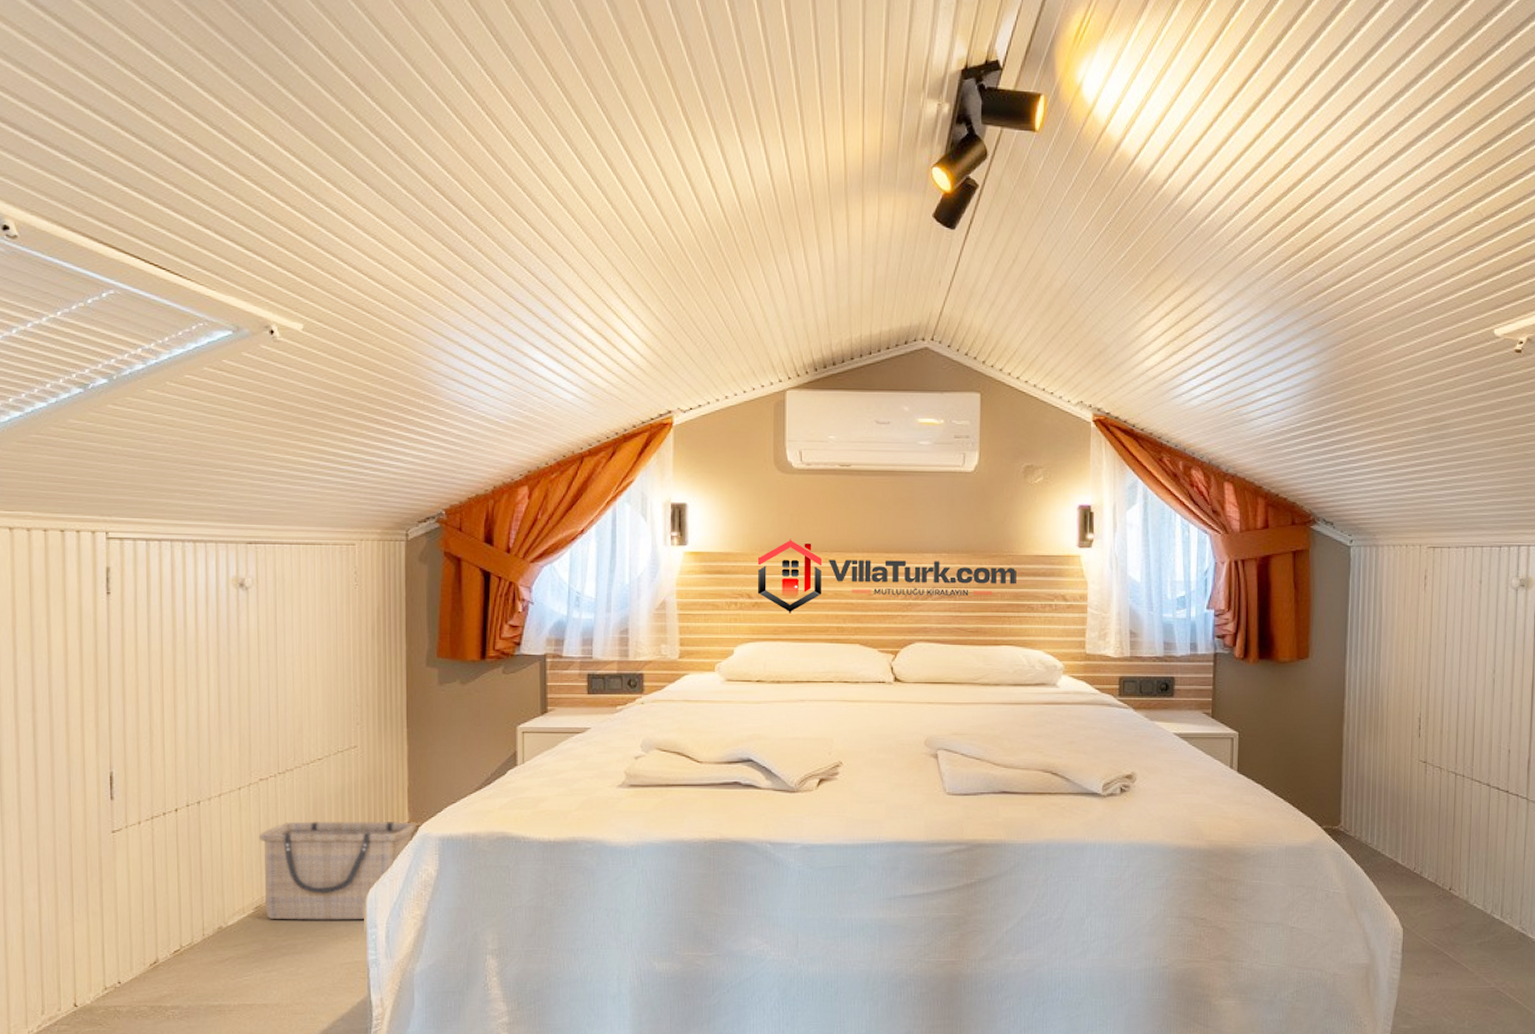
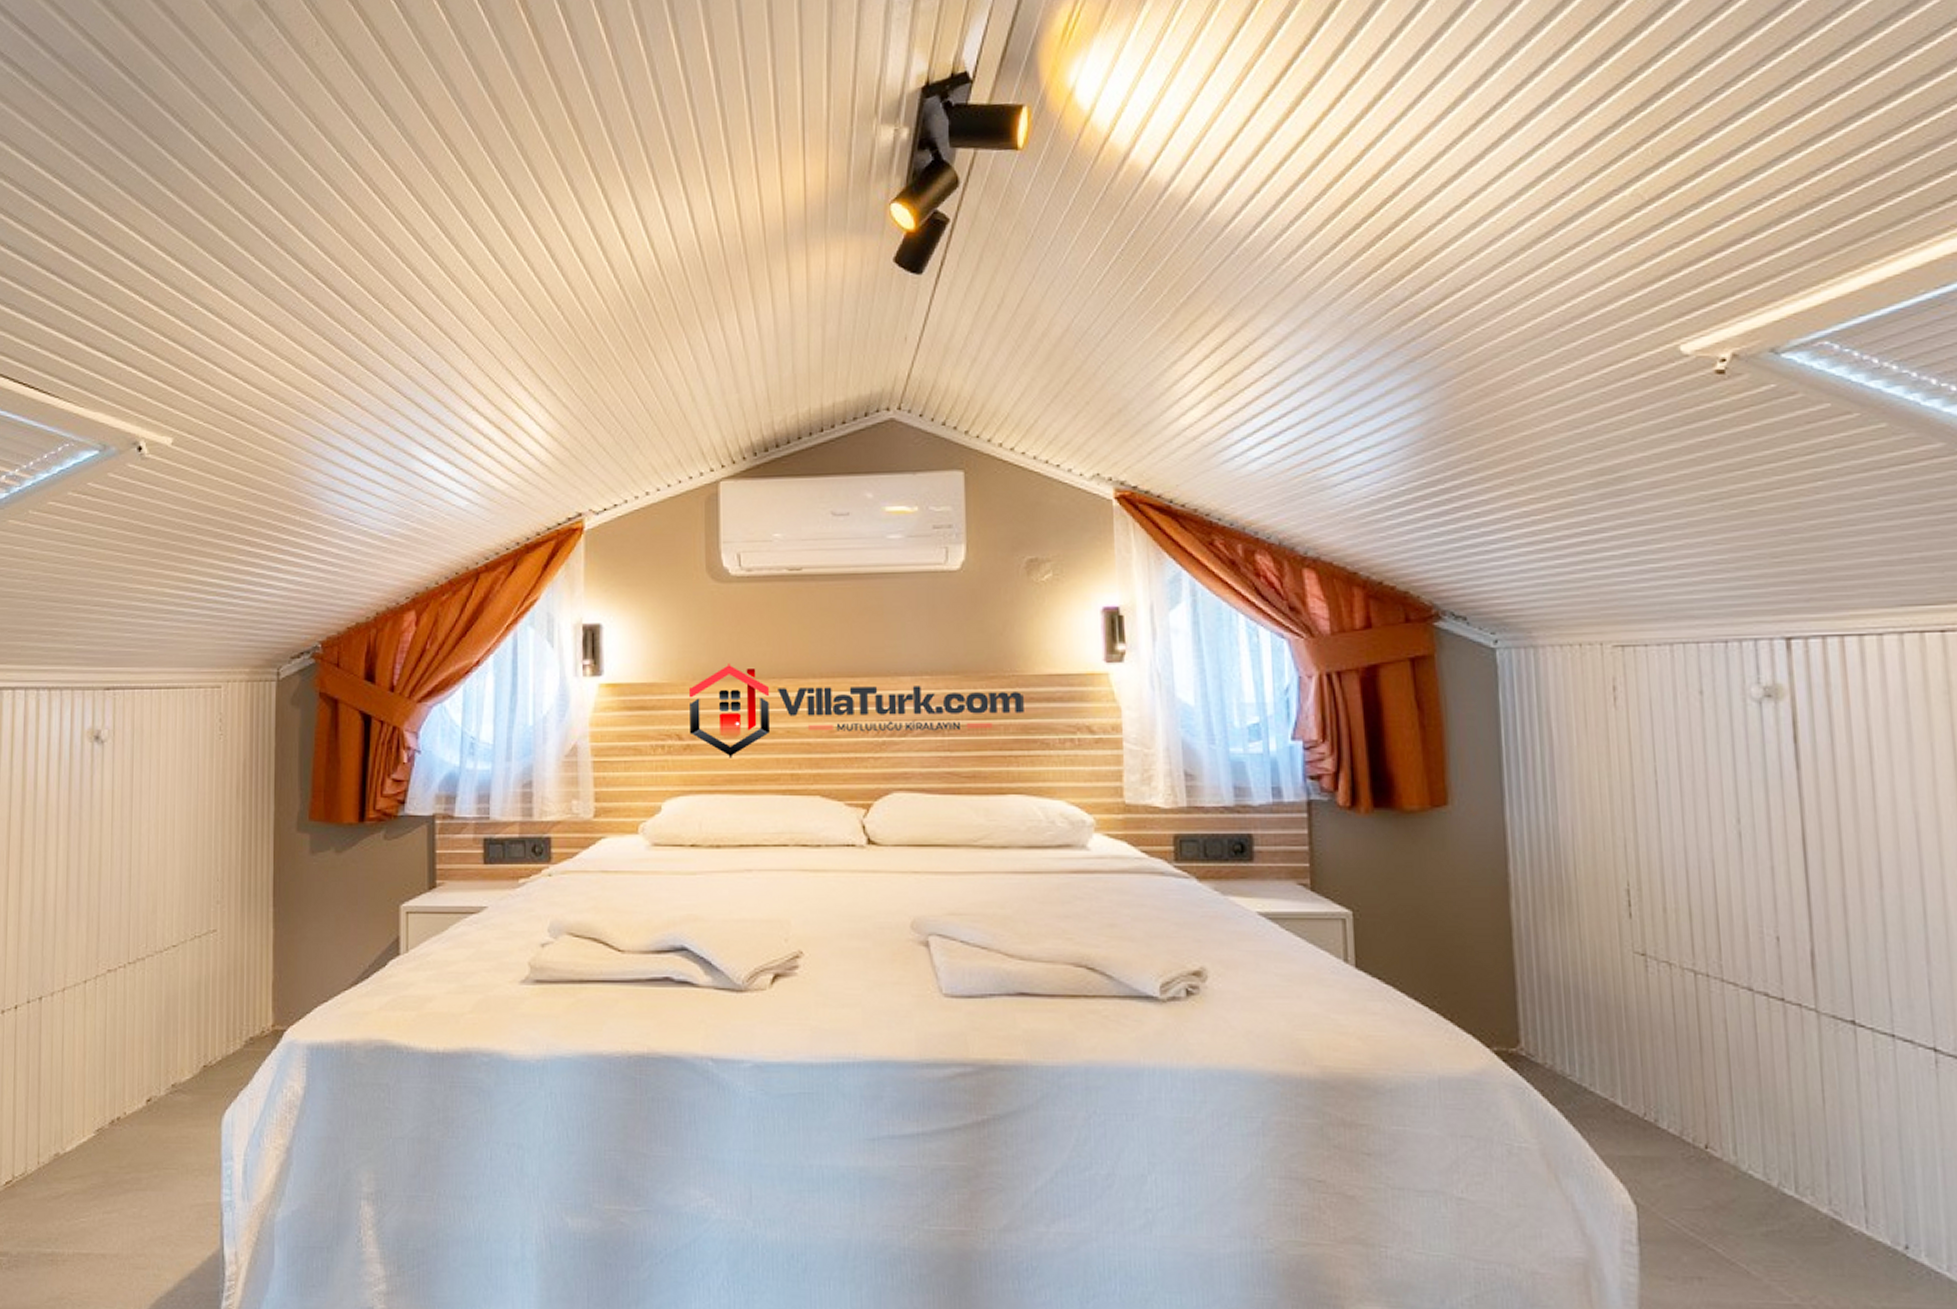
basket: present [258,821,417,920] -> none [103,1023,282,1150]

